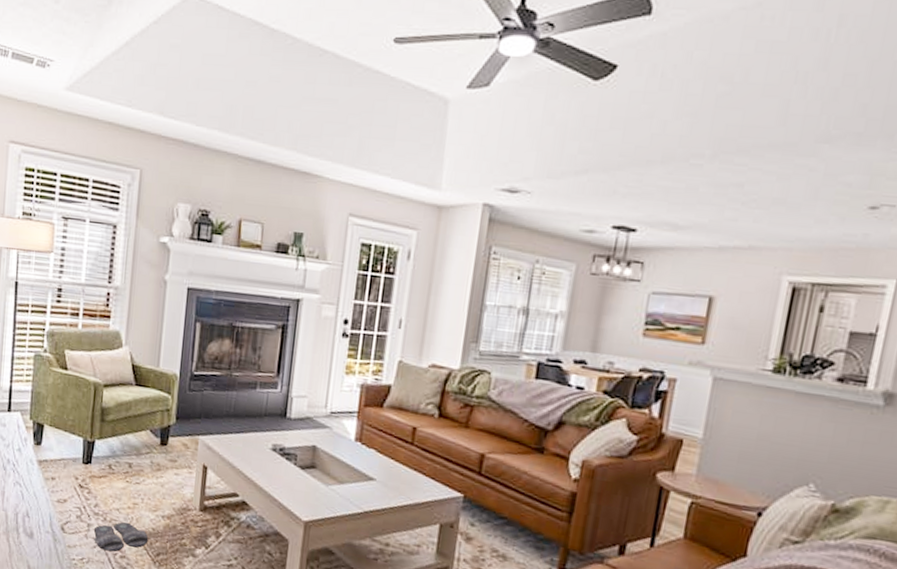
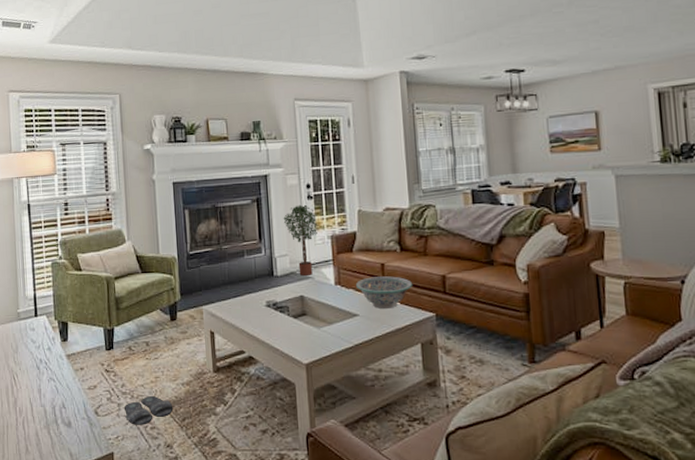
potted tree: none [309,341,350,426] -> present [283,204,319,277]
decorative bowl: none [378,439,445,480] -> present [355,276,413,309]

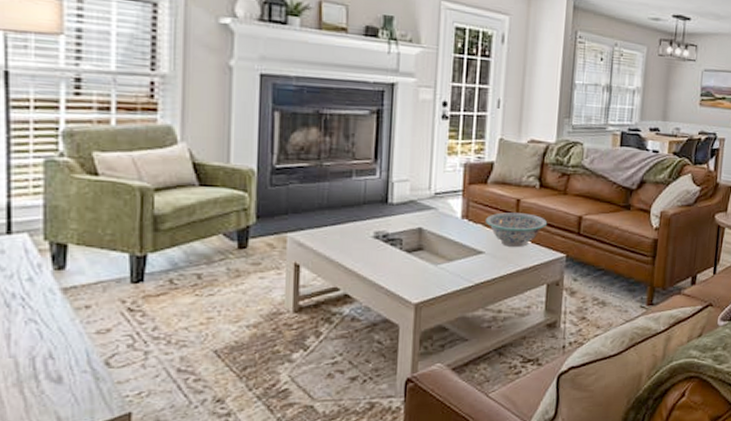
slippers: present [125,396,173,425] -> none [155,341,231,378]
potted tree: present [283,204,319,277] -> none [408,124,452,207]

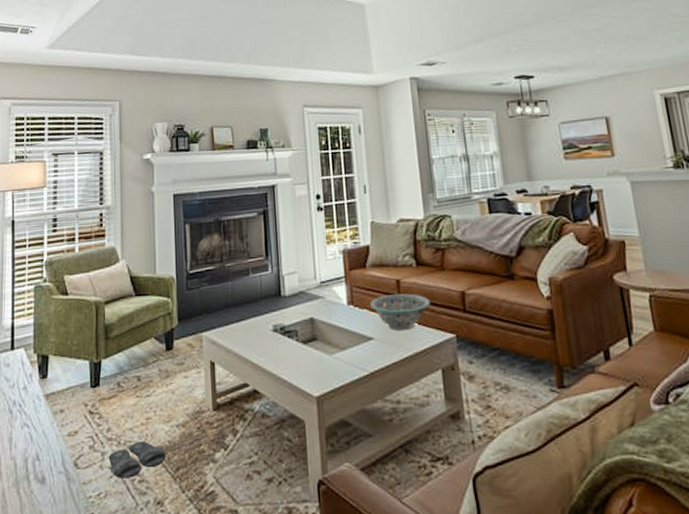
slippers: none [155,341,231,378] -> present [109,442,166,478]

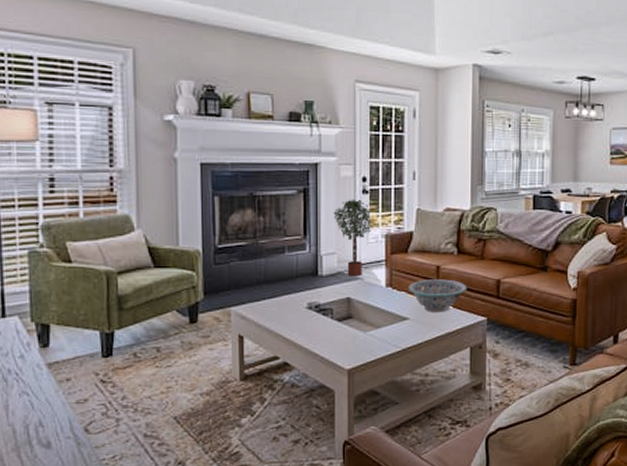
slippers: present [109,442,166,478] -> none [125,409,188,442]
potted tree: none [291,216,330,296] -> present [333,199,374,277]

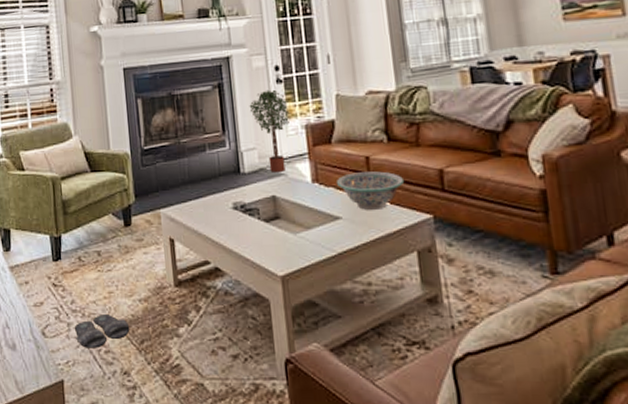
slippers: none [125,409,188,442] -> present [75,315,130,348]

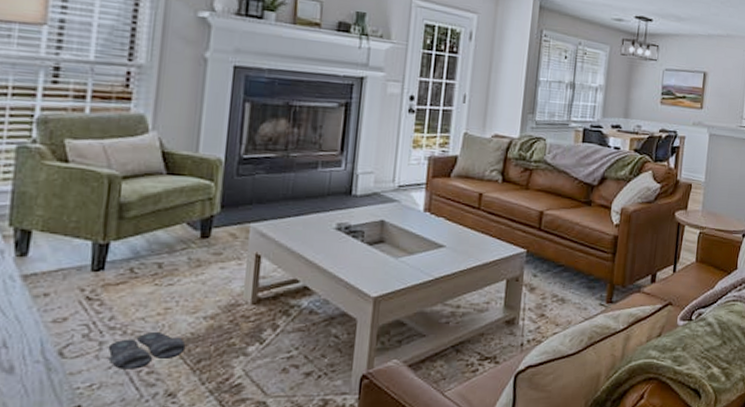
potted tree: present [249,89,291,174] -> none [375,117,417,200]
decorative bowl: present [336,171,405,210] -> none [446,206,509,241]

